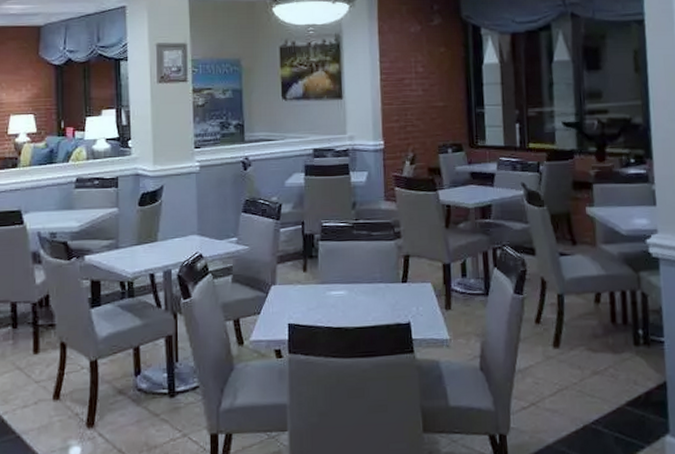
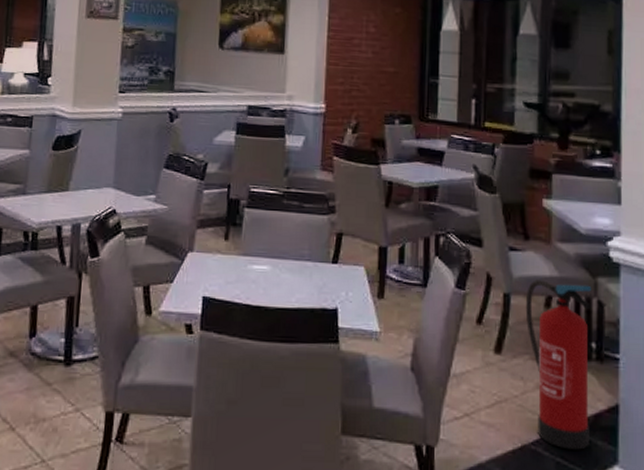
fire extinguisher: none [577,279,643,425] -> present [525,280,591,450]

